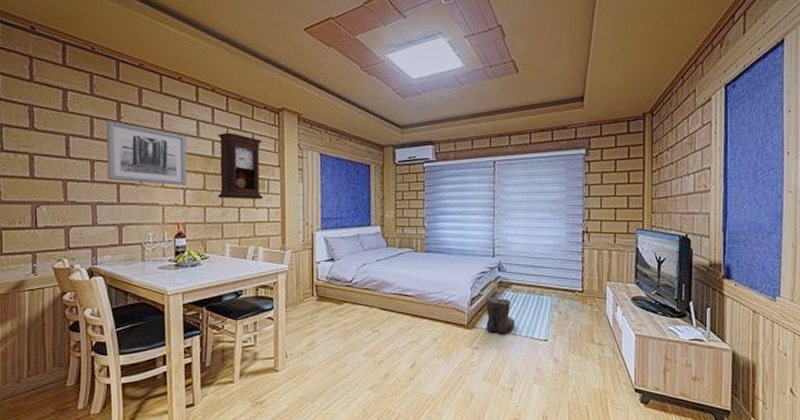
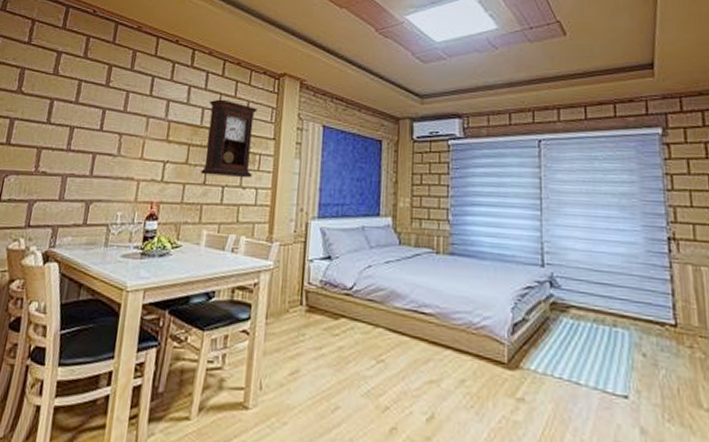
wall art: present [107,120,186,185] -> none [84,84,175,158]
boots: present [485,297,514,334] -> none [533,324,577,382]

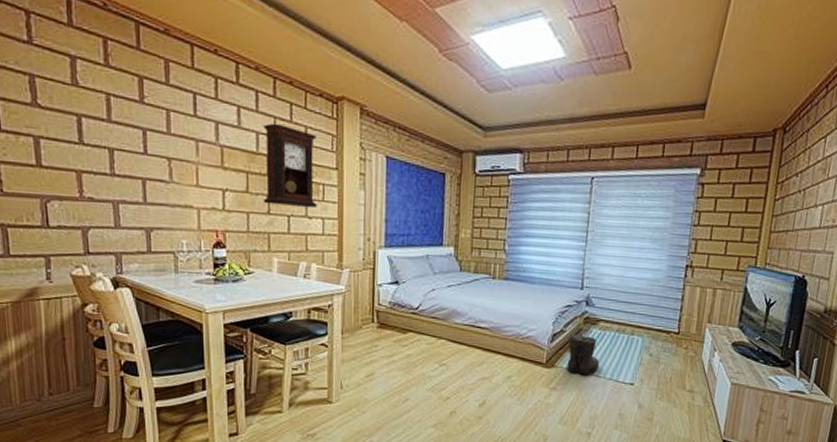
boots: none [533,324,577,382] -> present [566,334,599,375]

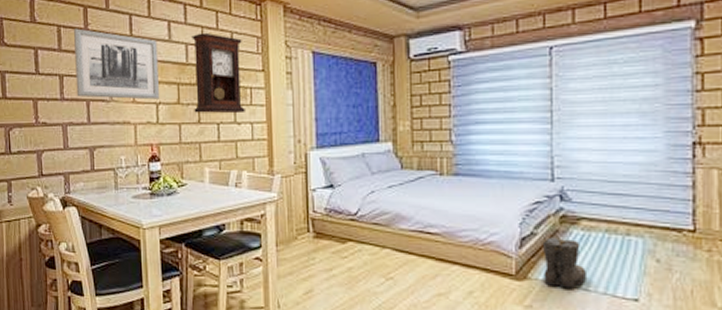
wall art: none [127,99,226,186] -> present [74,28,159,100]

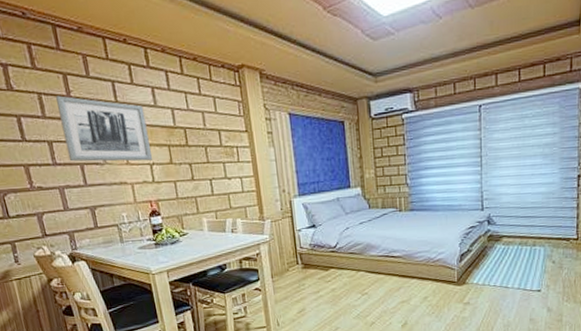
pendulum clock: present [192,32,245,114] -> none [176,97,234,171]
boots: present [542,237,586,289] -> none [475,251,506,288]

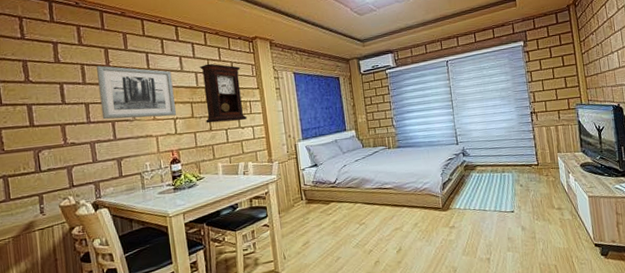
pendulum clock: none [176,97,234,171] -> present [200,63,247,123]

